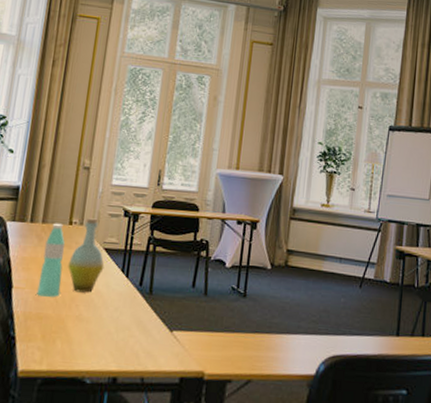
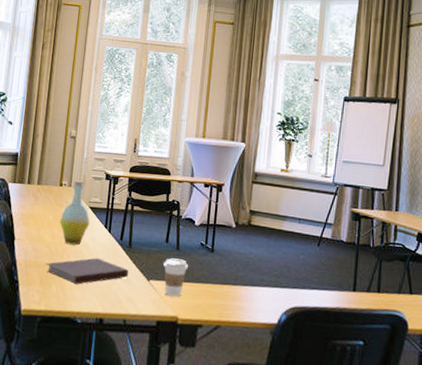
water bottle: present [37,223,65,297] -> none [35,184,57,248]
notebook: none [49,307,148,339] -> present [45,258,129,284]
coffee cup: none [189,305,217,349] -> present [163,258,188,297]

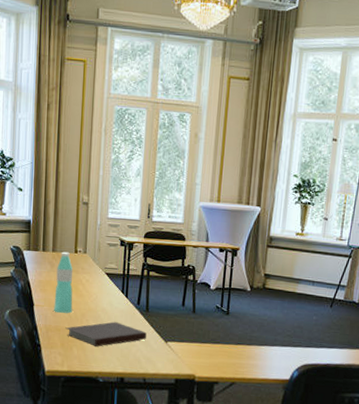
water bottle: none [35,184,57,248] -> present [54,251,73,313]
bottle: present [60,180,90,245] -> none [77,247,107,310]
coffee cup: present [163,258,188,297] -> none [180,321,204,357]

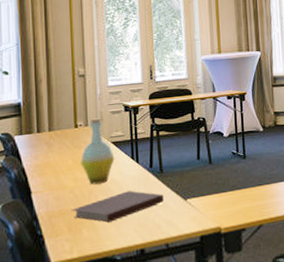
water bottle: present [54,251,73,313] -> none [55,128,78,195]
bottle: none [77,247,107,310] -> present [81,118,115,185]

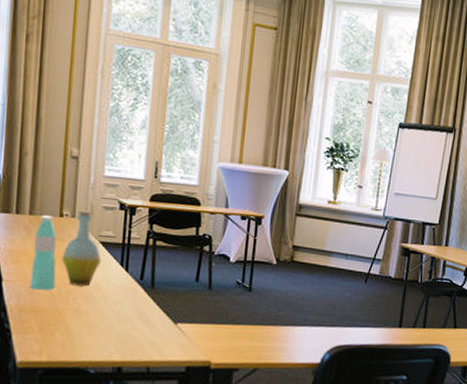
water bottle: none [55,128,78,195] -> present [30,215,57,290]
notebook: present [71,190,164,223] -> none [45,300,151,331]

